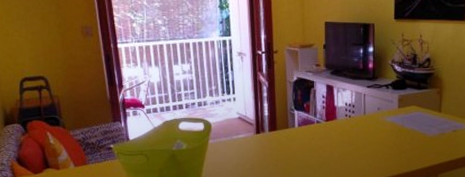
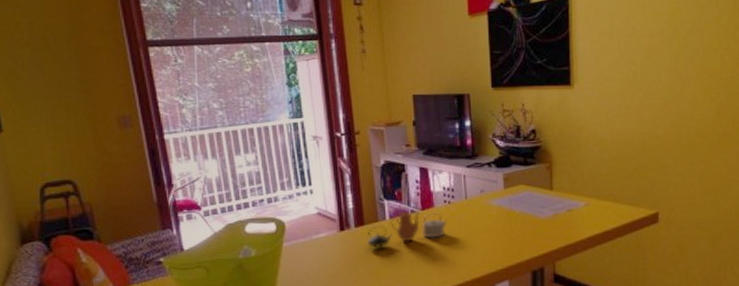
teapot: none [278,119,347,151] -> present [367,208,447,249]

